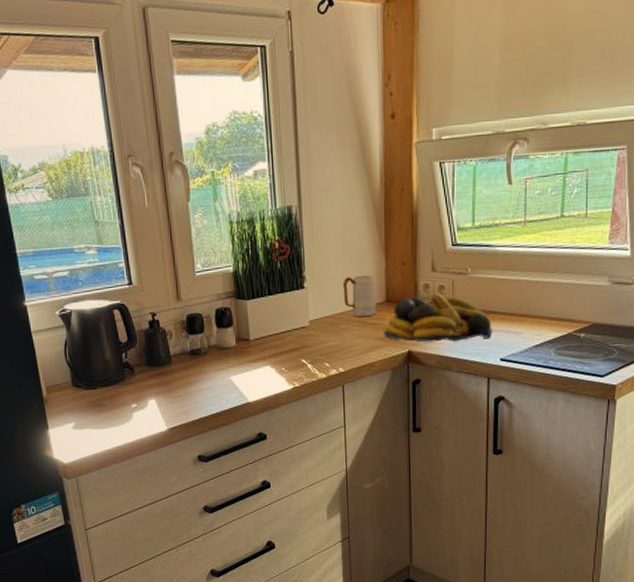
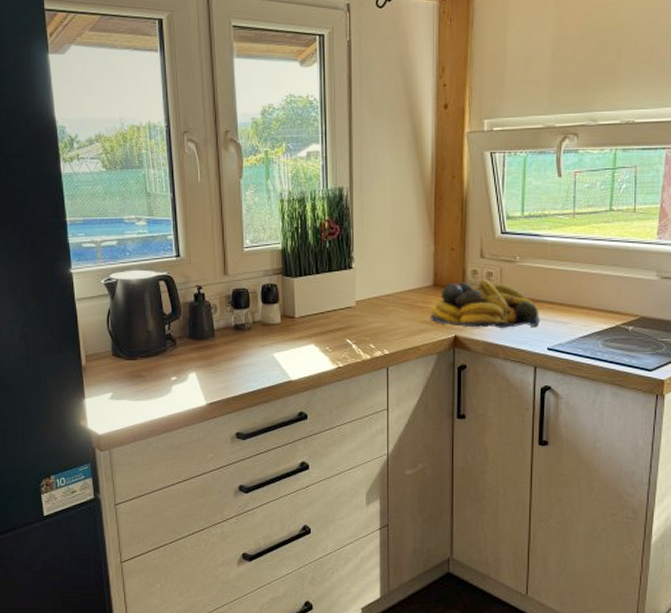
mug: present [342,275,376,318] -> none [391,258,423,300]

